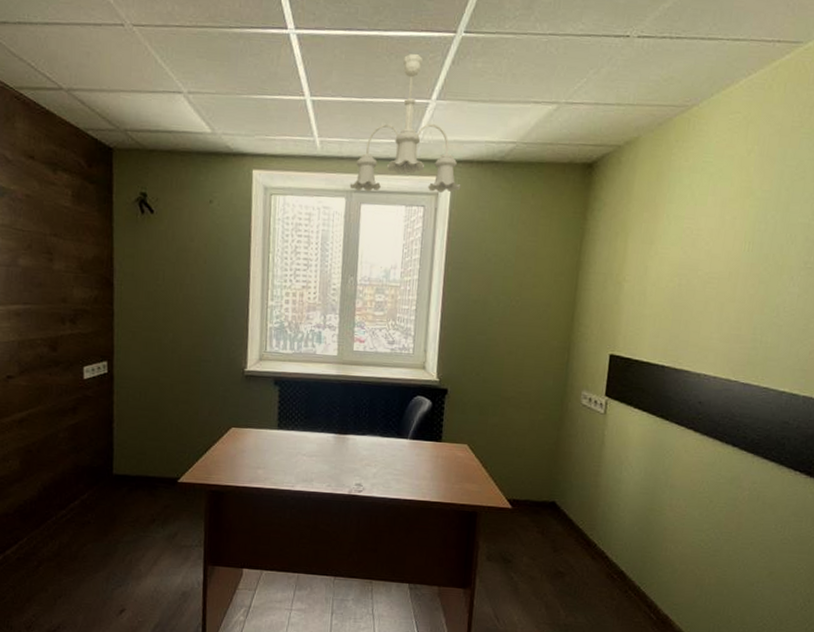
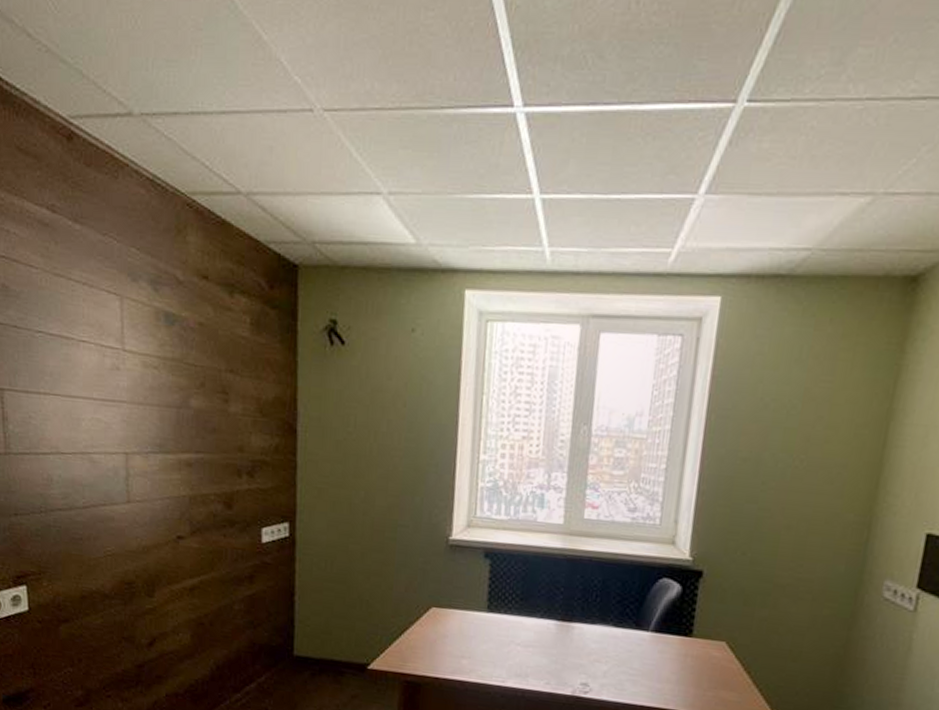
ceiling light fixture: present [349,54,461,192] -> none [586,133,734,317]

